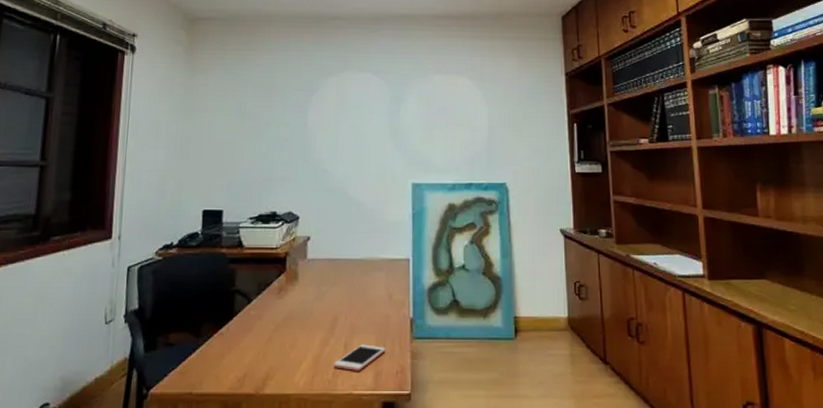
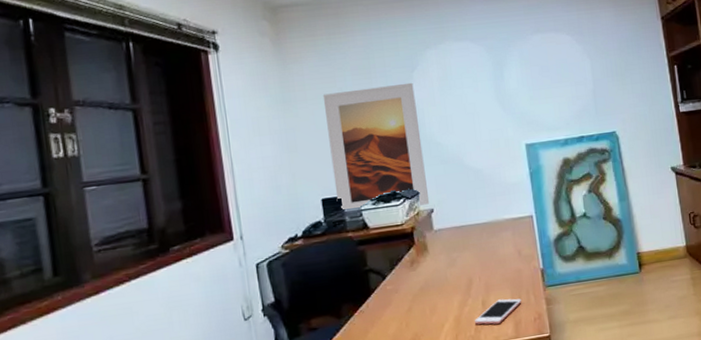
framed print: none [217,106,310,231] -> present [322,82,430,209]

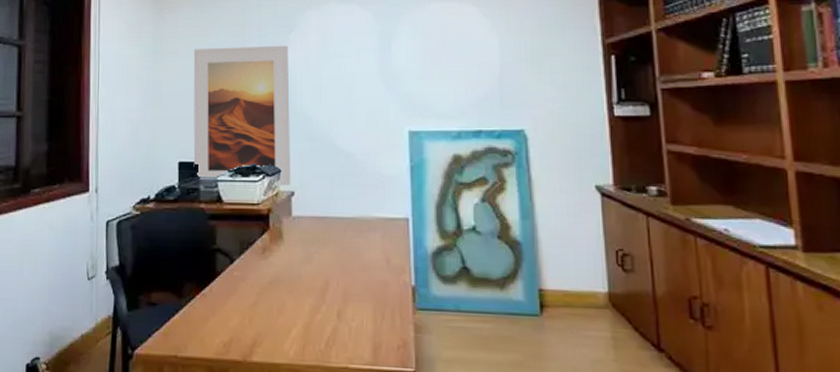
cell phone: present [474,298,522,325] -> none [325,313,385,343]

